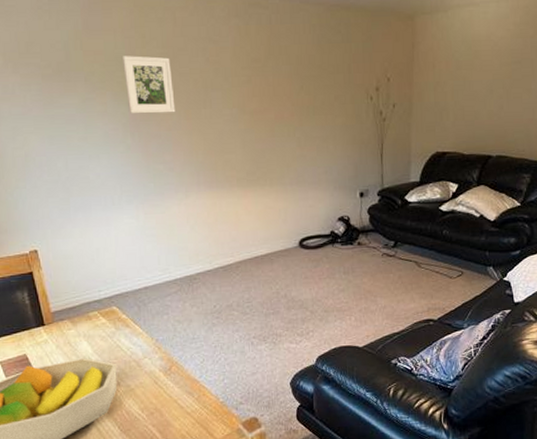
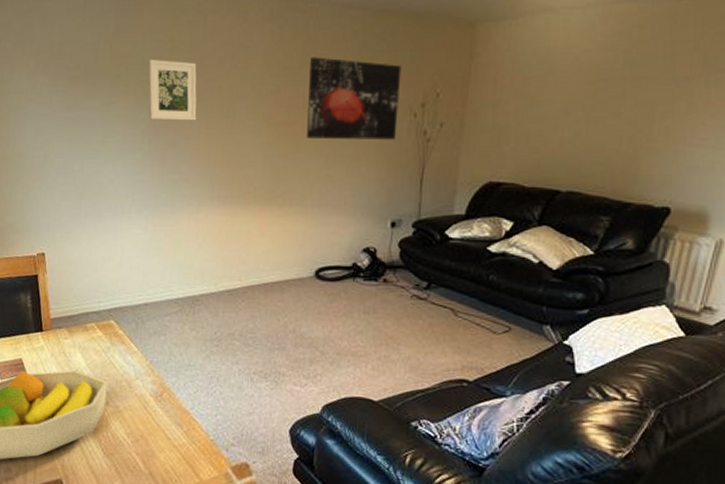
wall art: none [276,49,357,123] -> present [307,57,402,140]

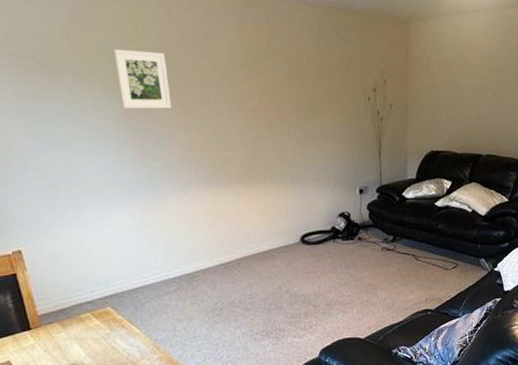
wall art: present [307,57,402,140] -> none [275,48,356,121]

